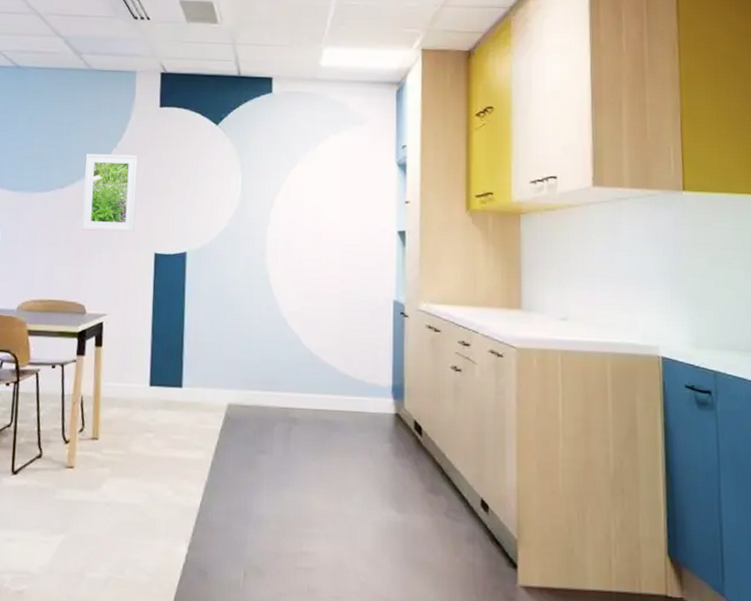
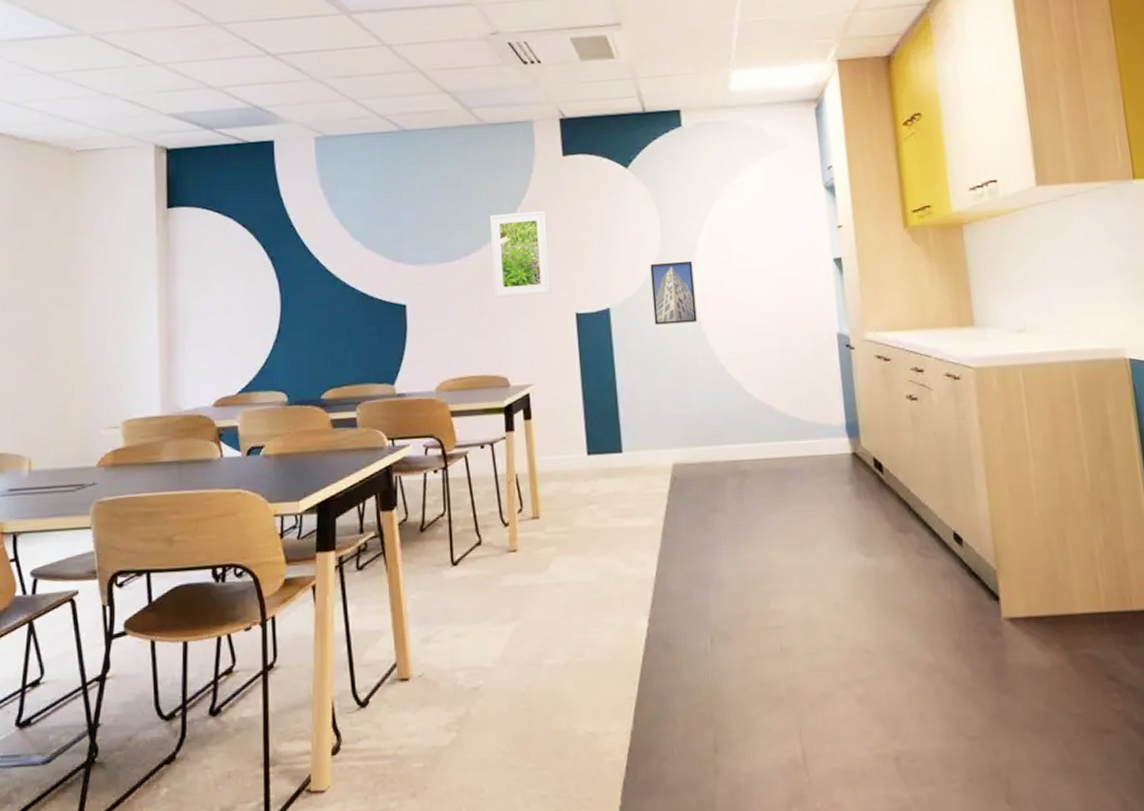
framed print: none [226,216,267,275] -> present [650,260,697,325]

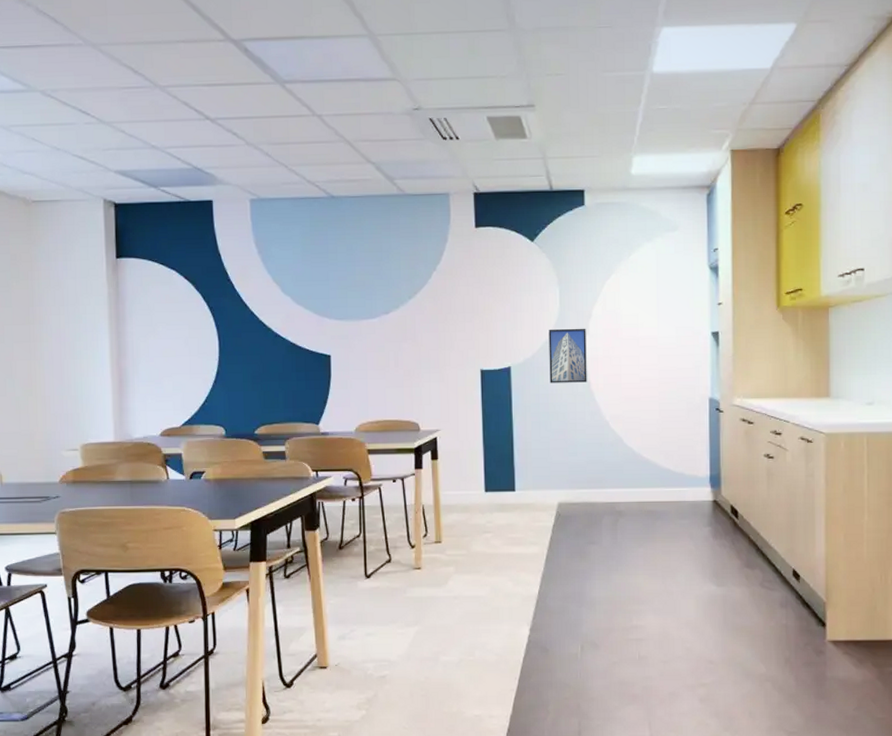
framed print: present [489,210,551,298] -> none [407,276,459,353]

